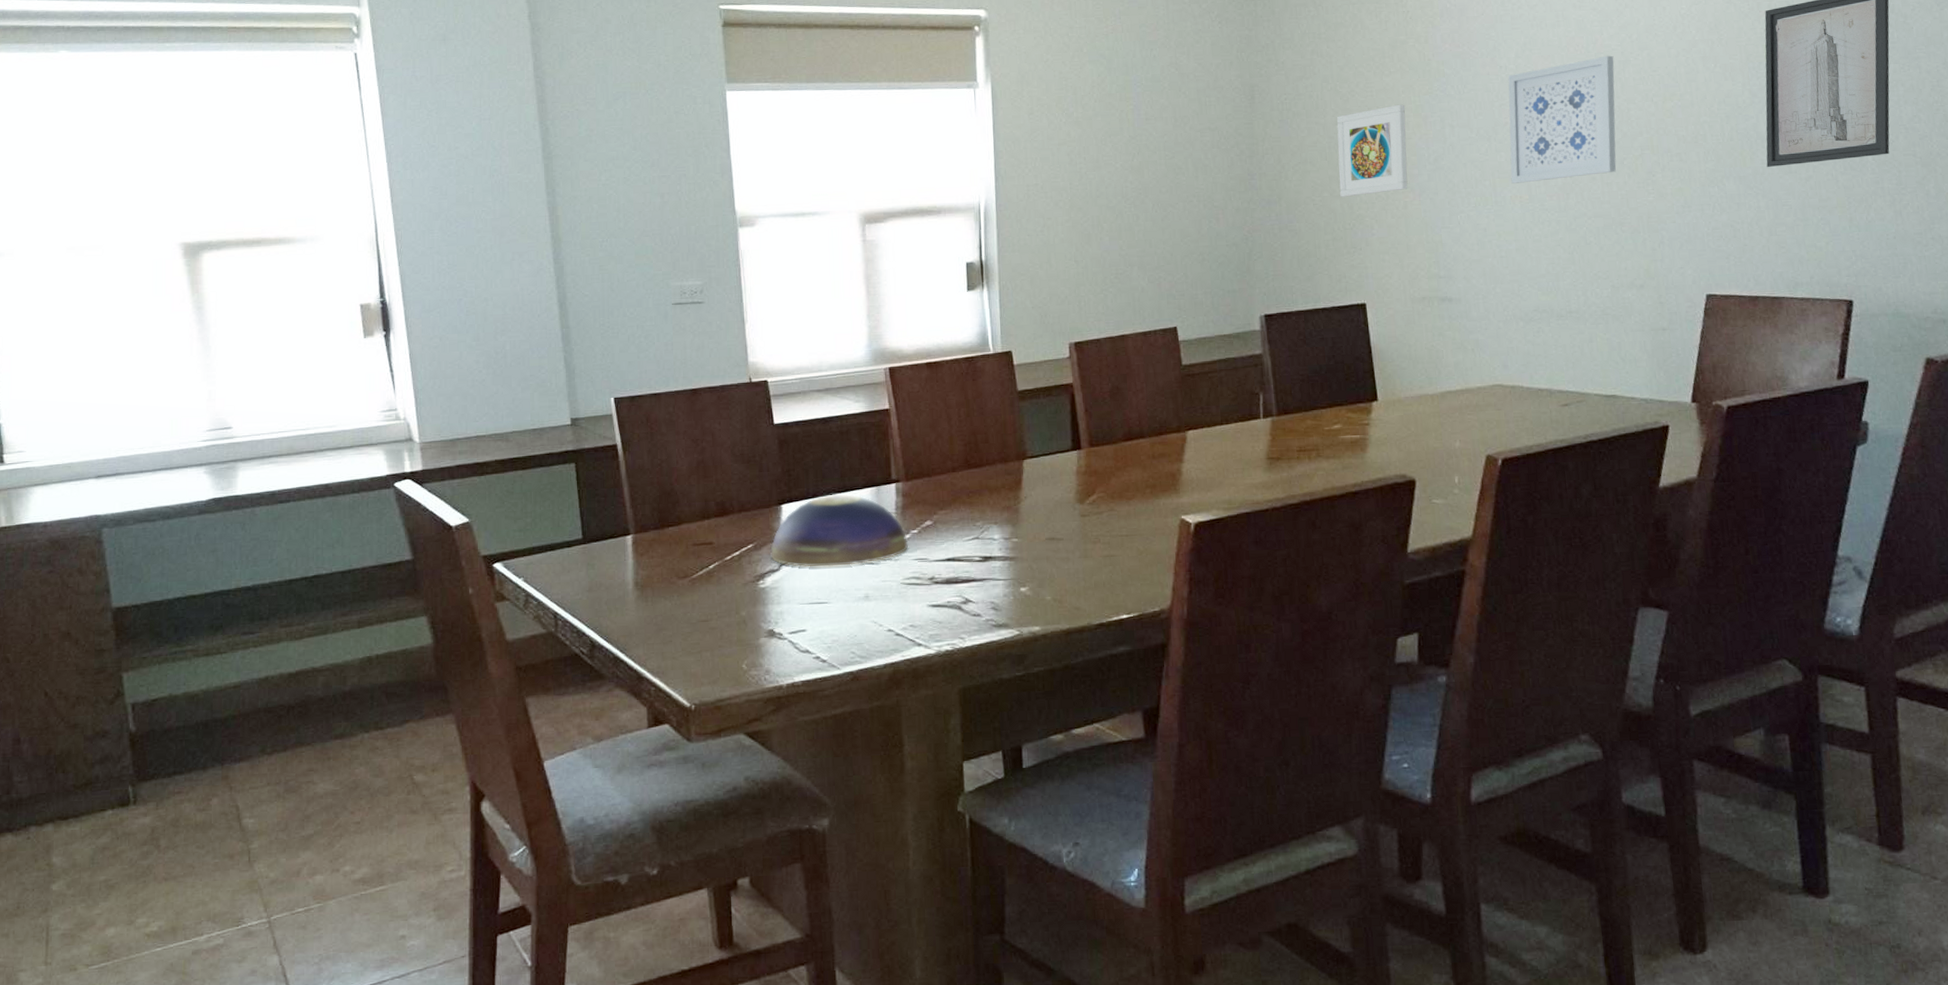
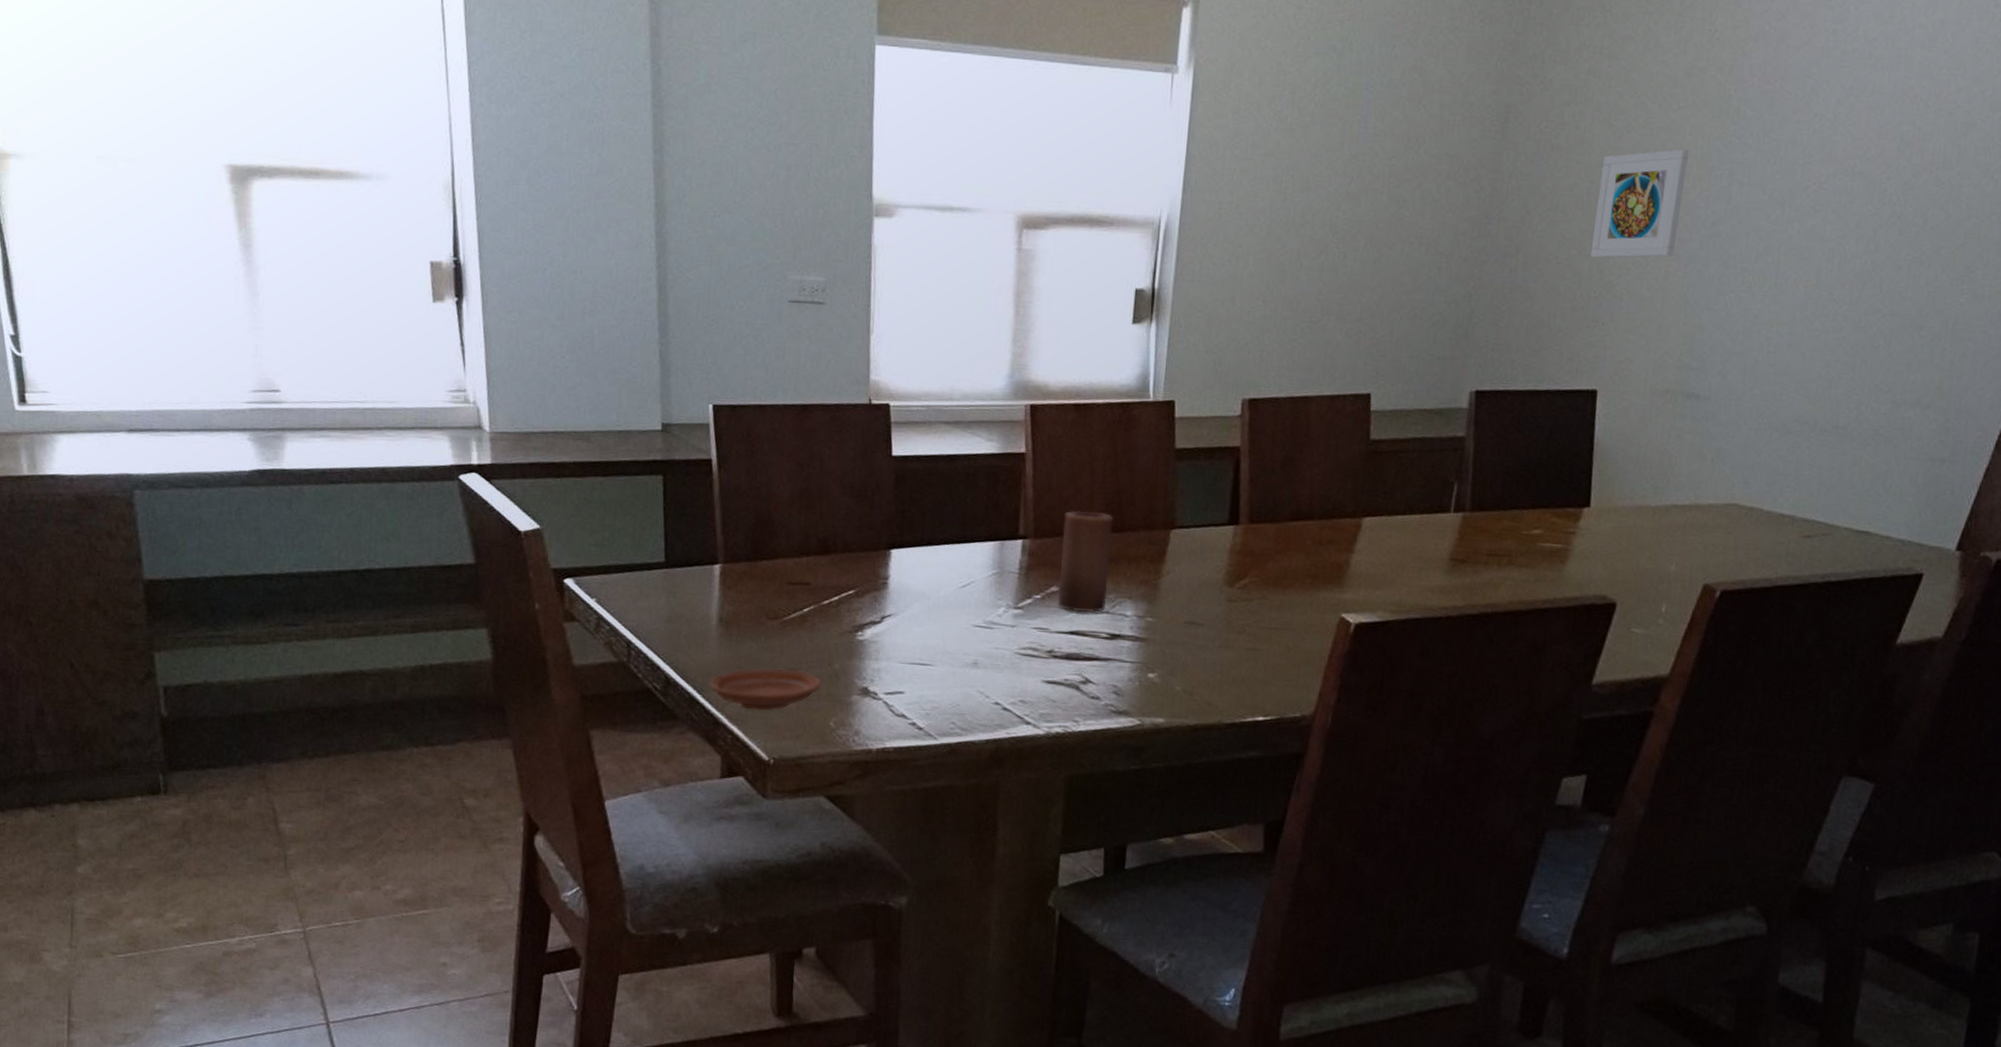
plate: none [631,621,731,662] -> present [709,668,821,711]
decorative bowl: present [770,494,908,567] -> none [873,544,1028,627]
candle: none [929,451,976,540] -> present [1057,510,1114,612]
wall art: present [1507,55,1616,184] -> none [1799,113,1957,264]

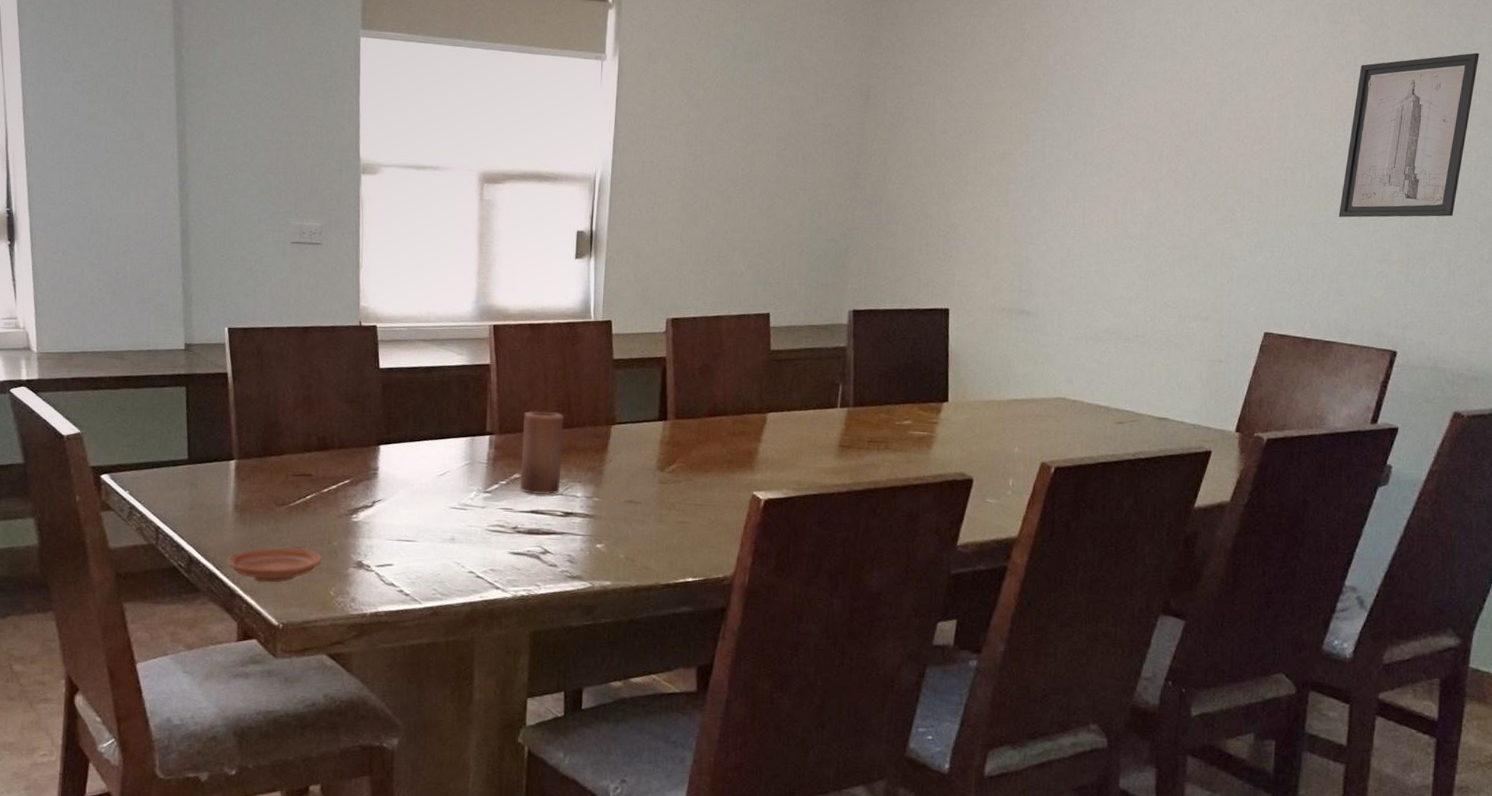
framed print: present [1590,148,1690,259] -> none [938,119,1011,205]

